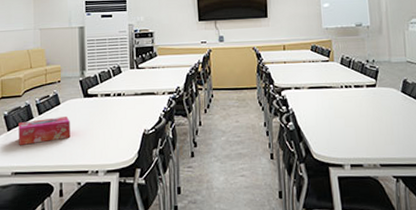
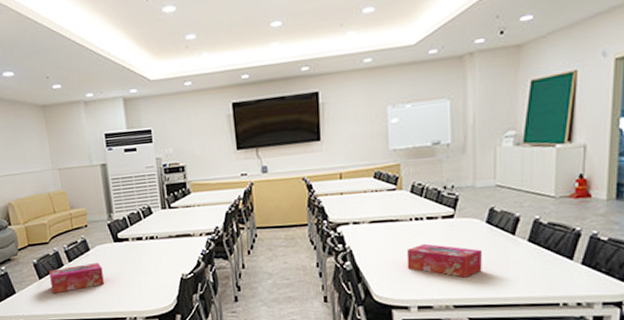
tissue box: none [339,108,401,139] -> present [406,243,482,278]

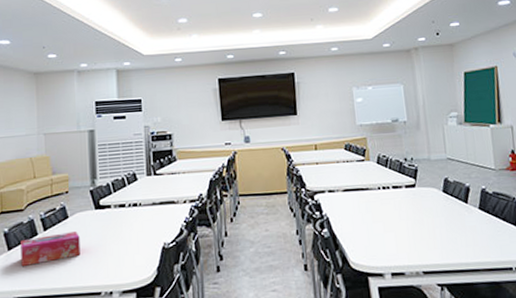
tissue box: present [406,243,482,278] -> none [377,211,444,244]

